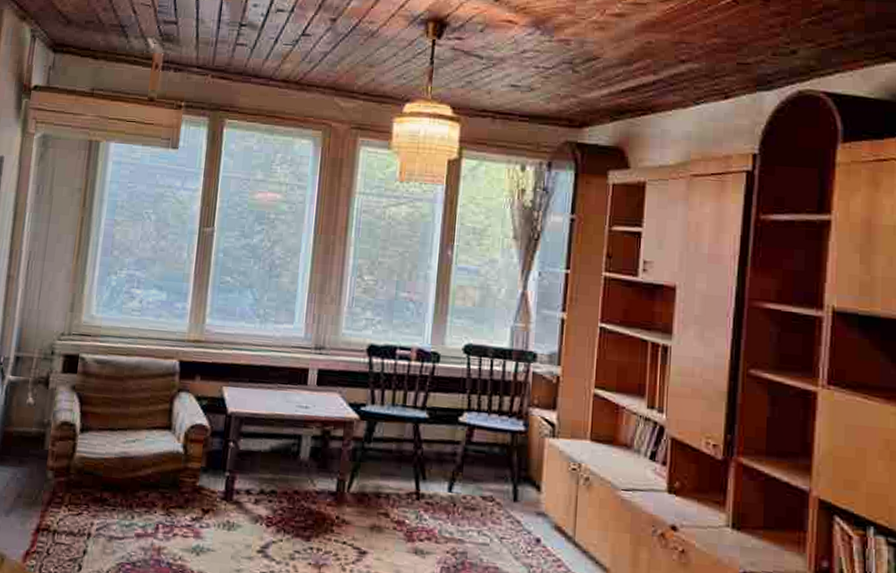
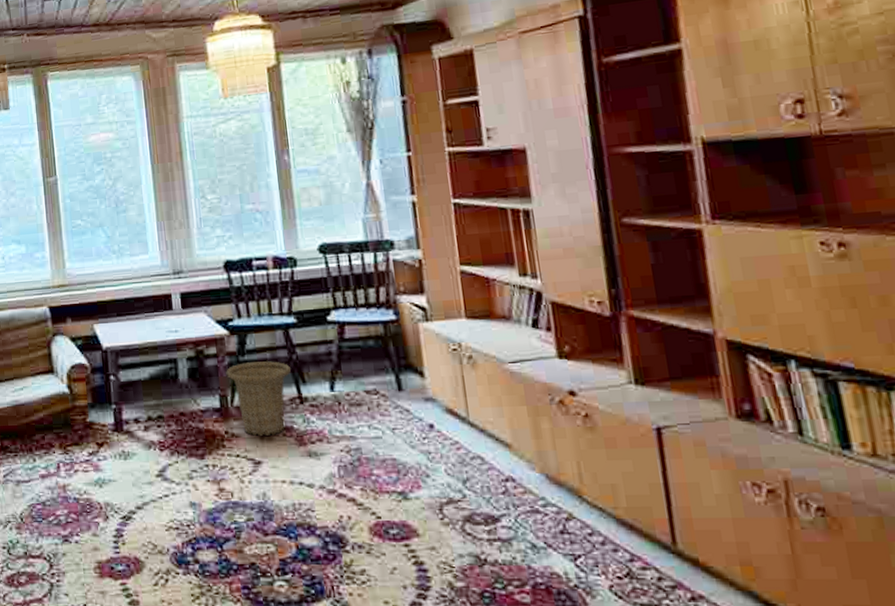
basket: none [348,450,413,527] -> present [226,361,291,436]

